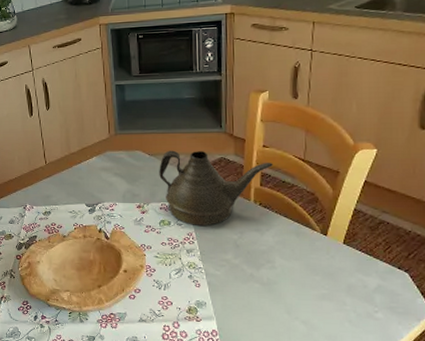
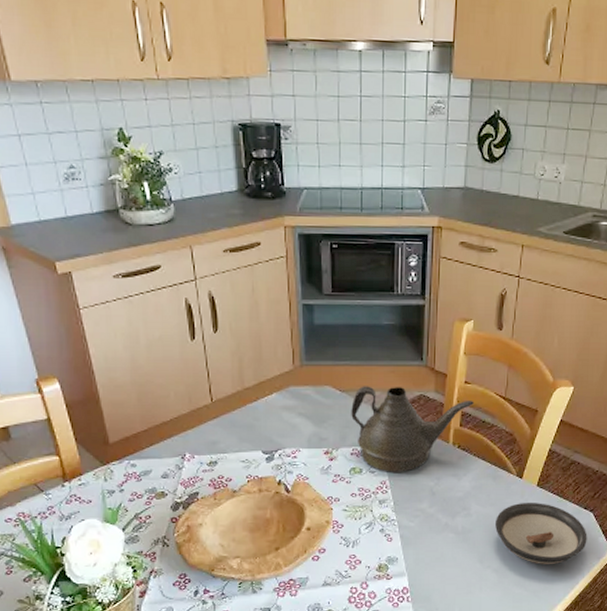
saucer: none [301,259,404,322] -> present [495,503,588,564]

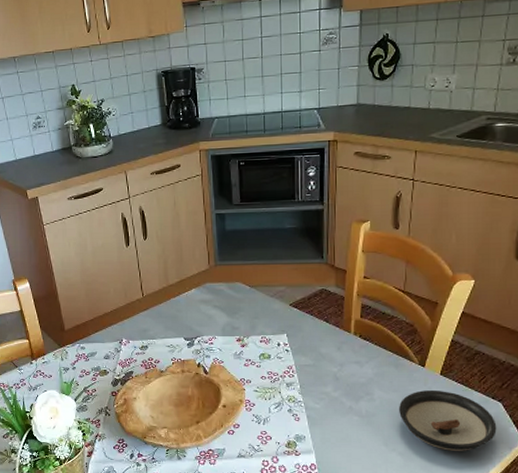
teapot: present [351,386,474,472] -> none [259,282,373,358]

